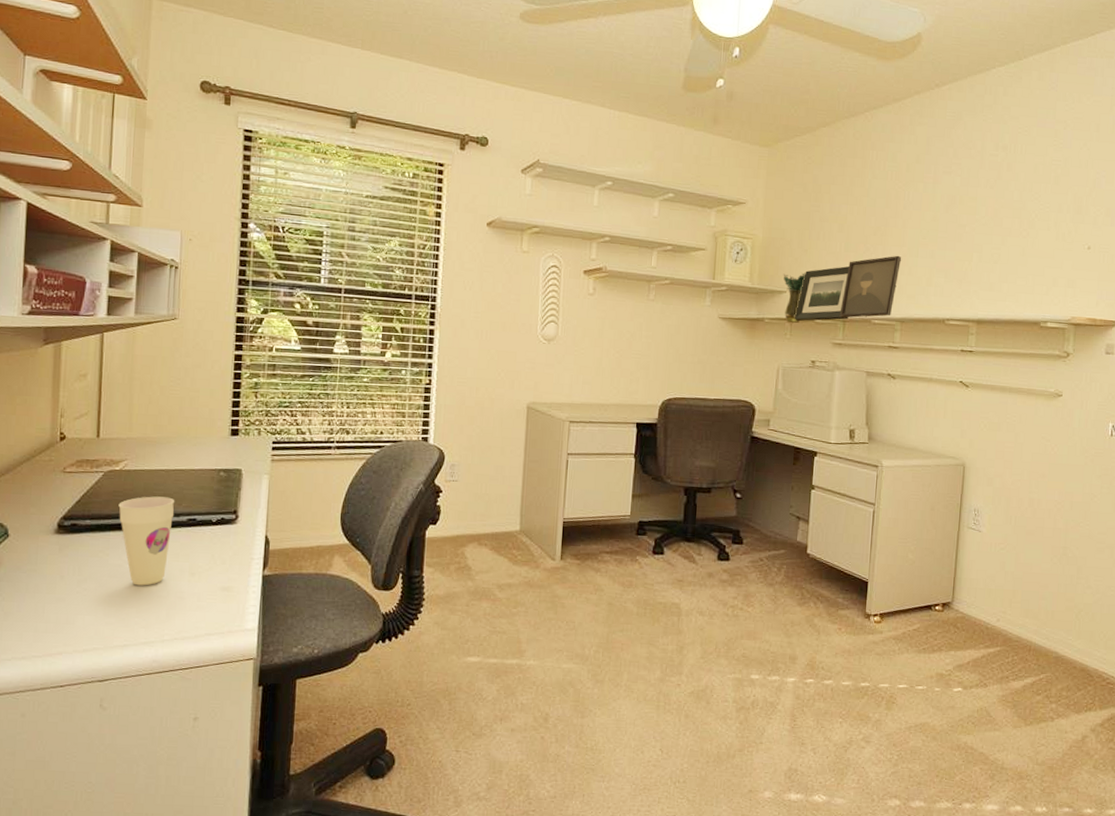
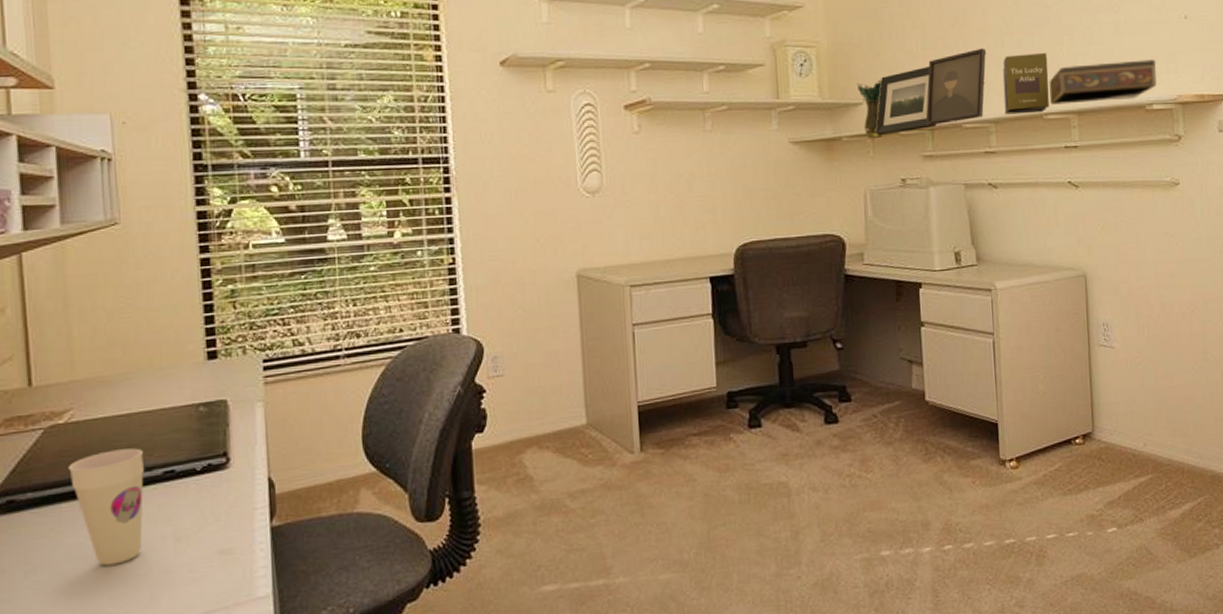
books: none [911,264,956,318] -> present [1002,52,1049,115]
decorative box: none [953,279,1056,316] -> present [1049,58,1157,105]

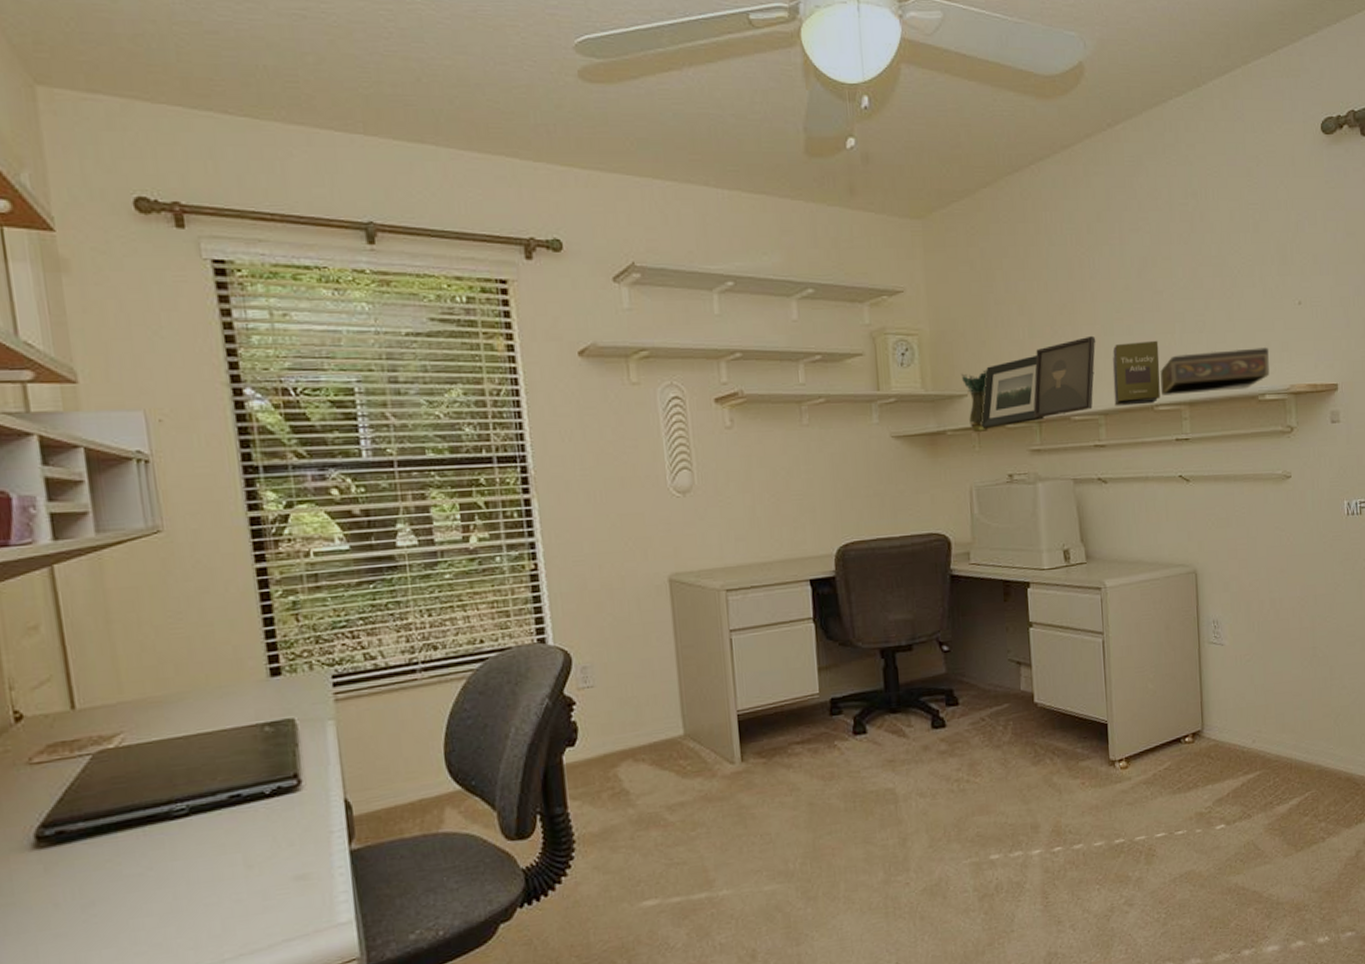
cup: present [68,448,145,566] -> none [122,772,210,897]

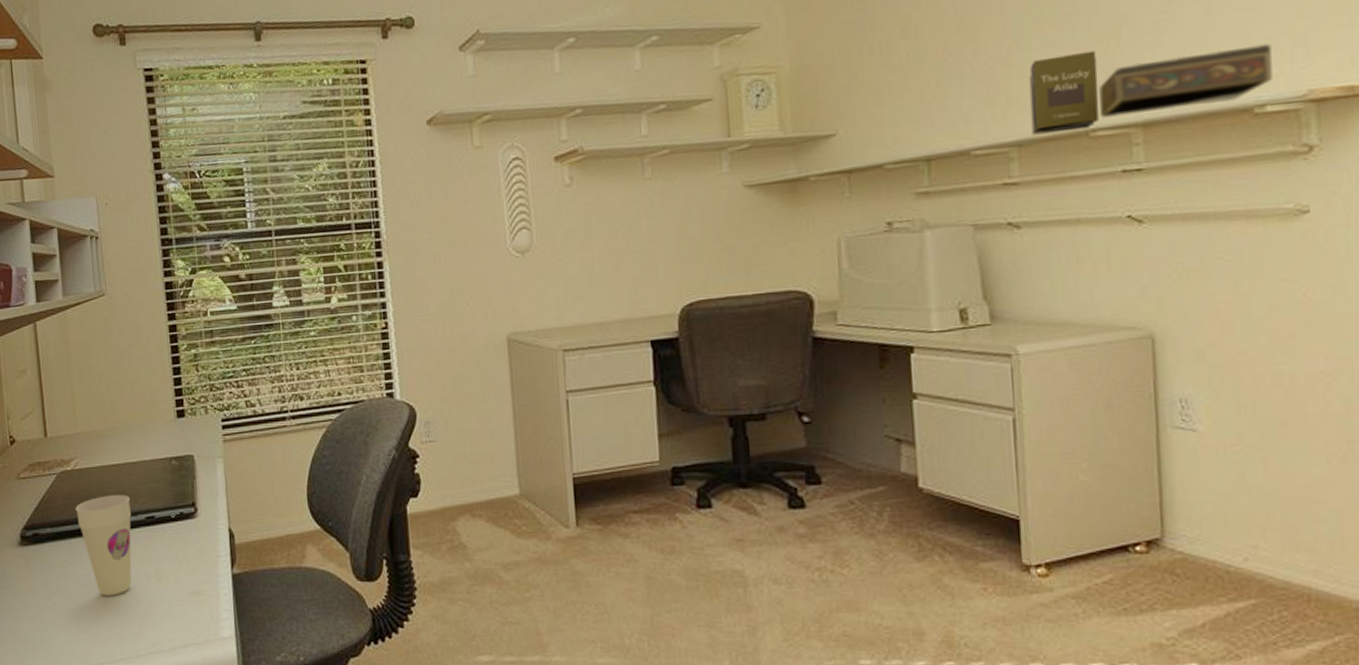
cup: none [122,772,210,897] -> present [75,495,132,596]
vase: present [961,369,988,433] -> none [827,104,861,177]
picture frame: present [981,356,1044,430] -> none [852,83,934,173]
picture frame: present [1033,335,1096,419] -> none [919,53,1006,156]

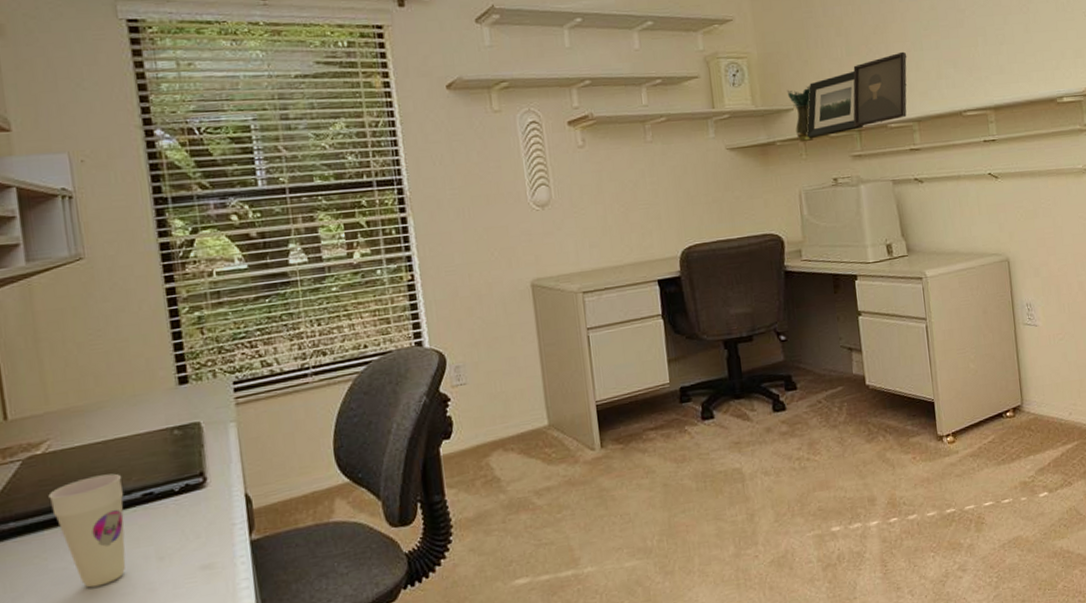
vase: none [827,104,861,177] -> present [786,85,813,143]
picture frame: none [852,83,934,173] -> present [807,71,864,139]
picture frame: none [919,53,1006,156] -> present [853,51,907,127]
books: present [1028,50,1099,135] -> none [922,53,968,113]
decorative box: present [1099,42,1273,118] -> none [966,54,1066,102]

